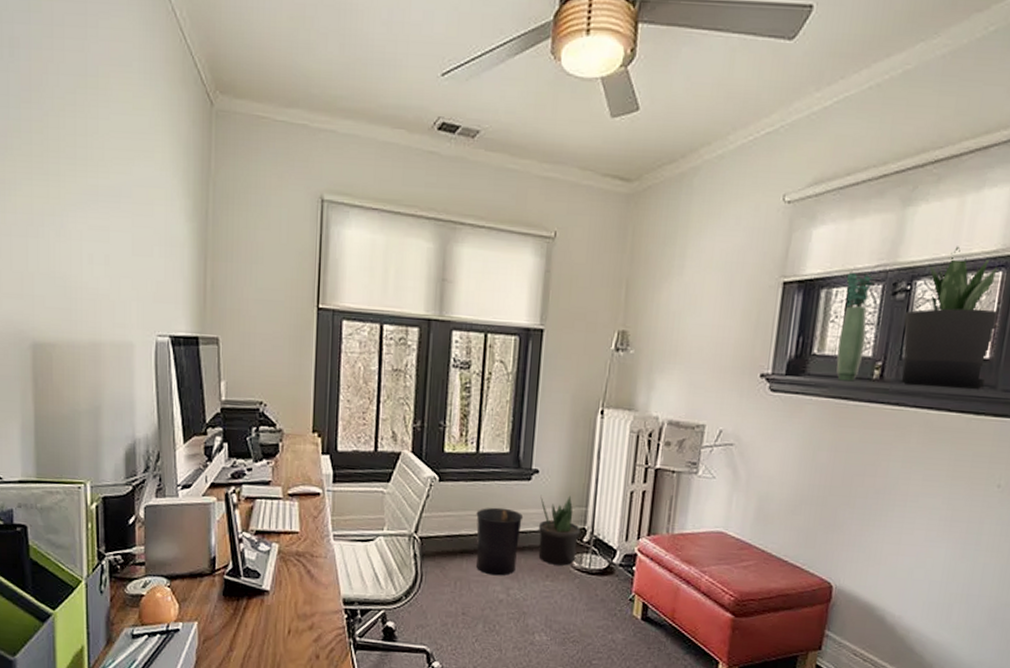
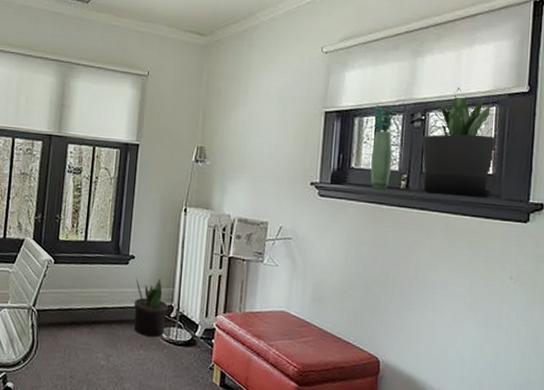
waste bin: present [476,507,524,576] -> none [83,286,122,345]

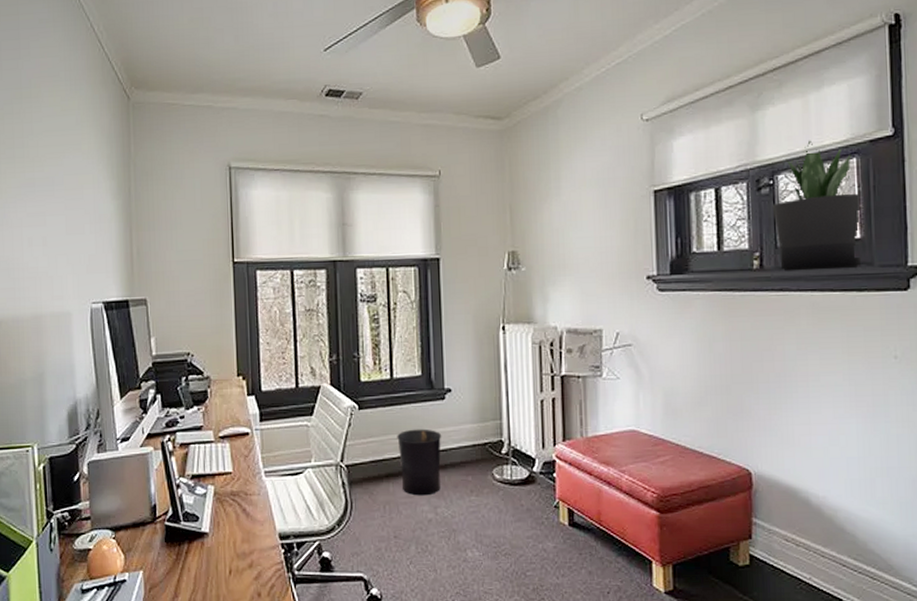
waste bin: none [83,286,122,345] -> present [397,429,442,496]
planter: present [134,278,168,337] -> none [456,410,498,479]
vase: present [370,105,396,190] -> none [711,174,740,274]

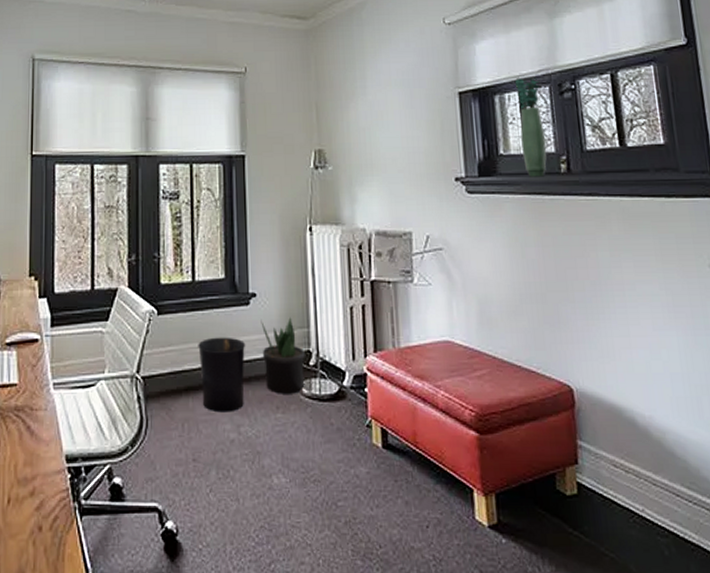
planter: none [456,410,498,479] -> present [261,317,305,394]
vase: none [711,174,740,274] -> present [514,77,547,177]
planter: present [772,140,862,272] -> none [575,47,668,176]

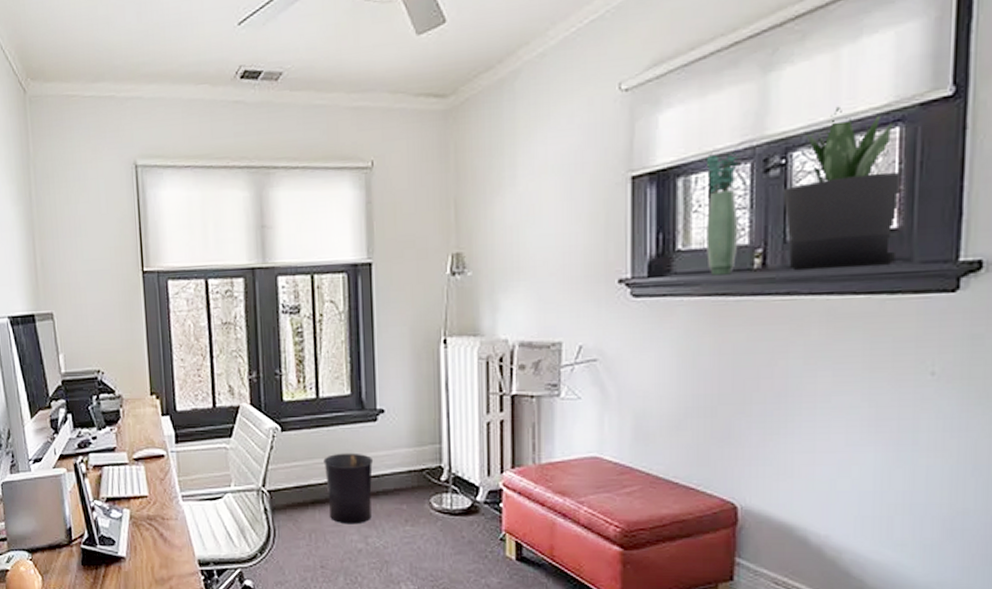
planter: present [261,317,305,394] -> none [389,433,436,508]
planter: none [575,47,668,176] -> present [782,106,900,271]

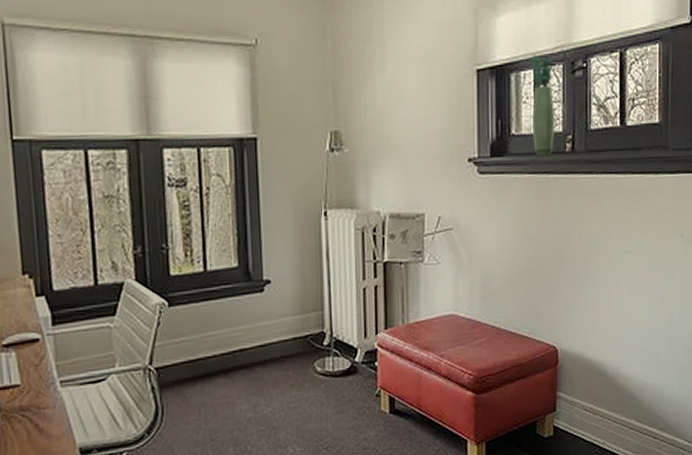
waste bin: present [323,453,374,524] -> none [212,324,261,395]
planter: present [782,106,900,271] -> none [585,24,659,154]

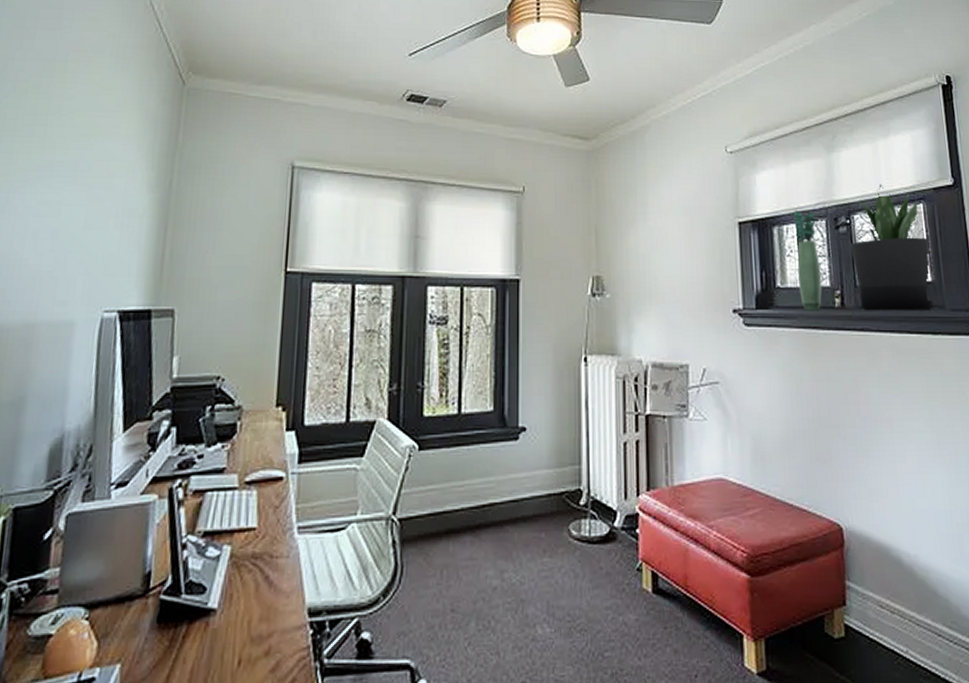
planter: none [585,24,659,154] -> present [850,184,935,311]

